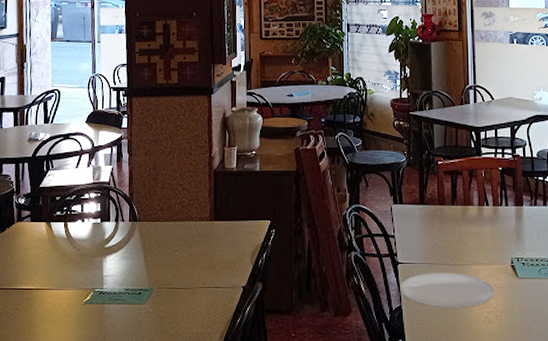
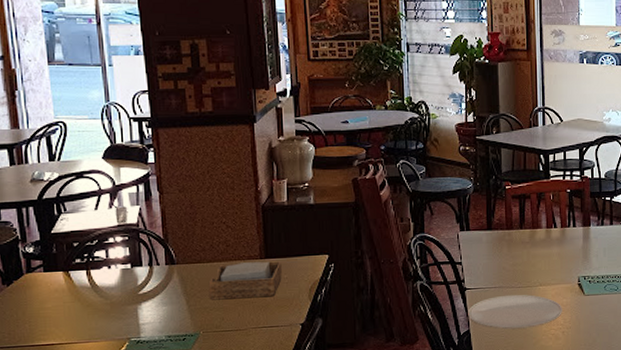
napkin holder: none [164,223,228,258] -> present [208,261,282,300]

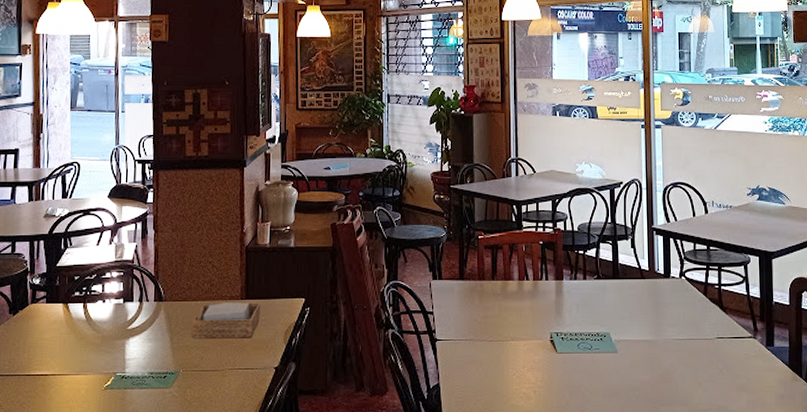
plate: present [468,294,562,330] -> none [438,348,534,385]

